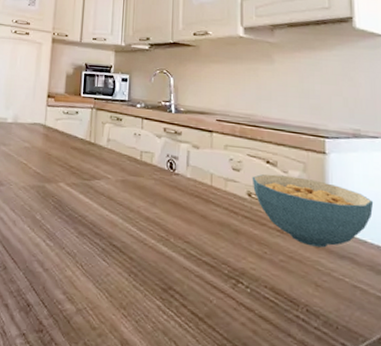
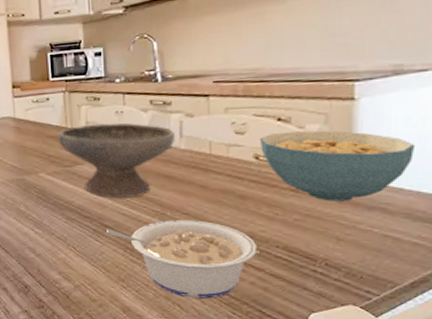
bowl: none [81,141,182,220] -> present [58,122,175,198]
legume: none [114,247,248,338] -> present [107,220,258,299]

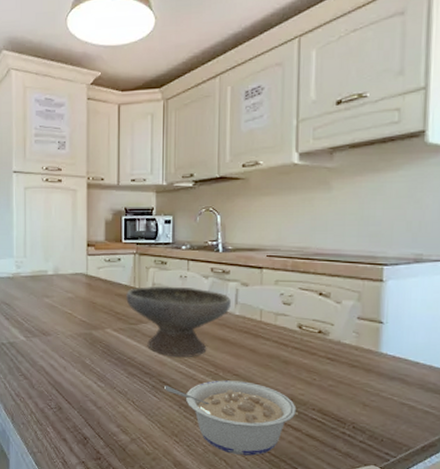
cereal bowl: present [259,130,416,201] -> none [303,305,430,371]

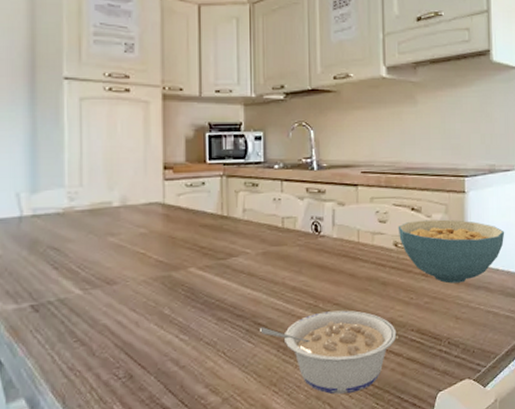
bowl: present [126,286,231,357] -> none [212,210,328,293]
cereal bowl: none [303,305,430,371] -> present [398,219,505,284]

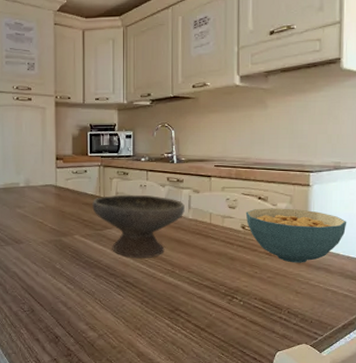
bowl: none [212,210,328,293] -> present [92,194,185,258]
legume: present [260,310,397,394] -> none [128,277,242,343]

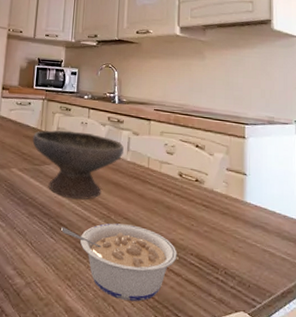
legume: none [128,277,242,343] -> present [61,223,177,301]
cereal bowl: present [245,208,347,263] -> none [183,156,282,219]

